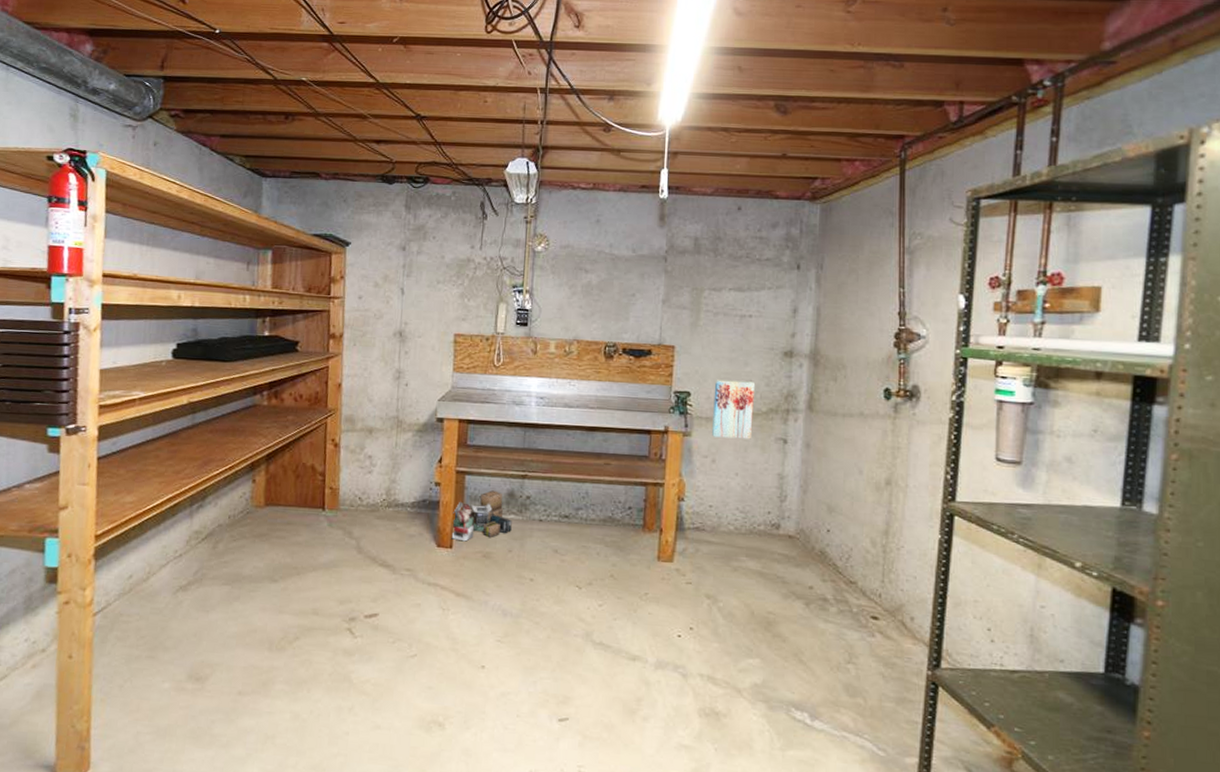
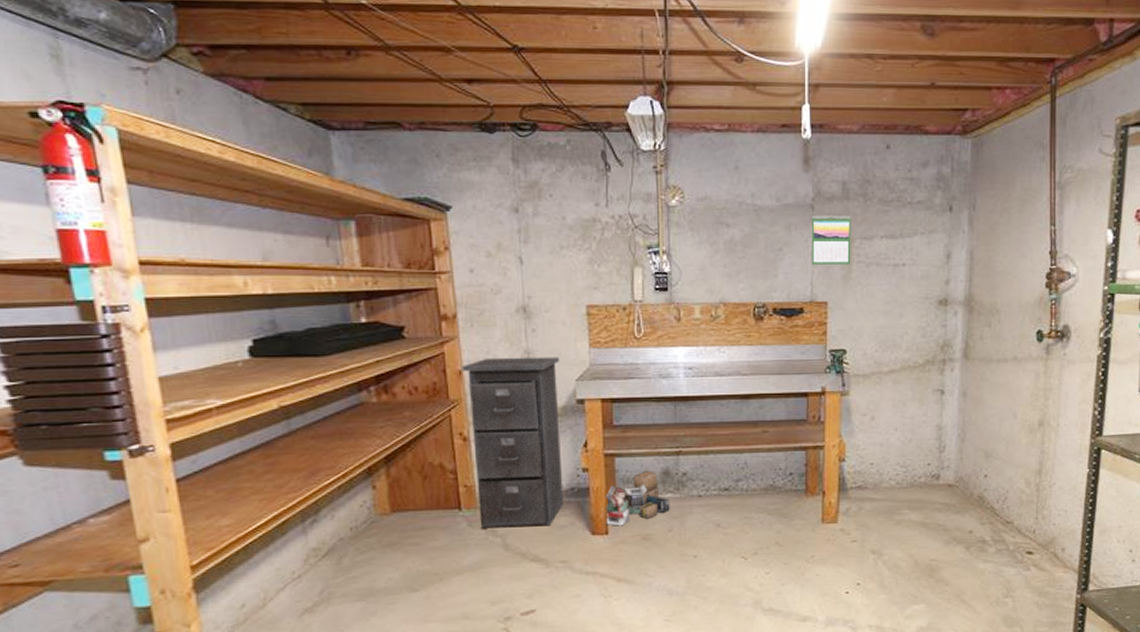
filing cabinet: none [339,374,425,534] -> present [462,356,564,529]
calendar: none [661,266,701,313] -> present [811,215,851,265]
wall art: present [711,379,754,440] -> none [869,334,910,394]

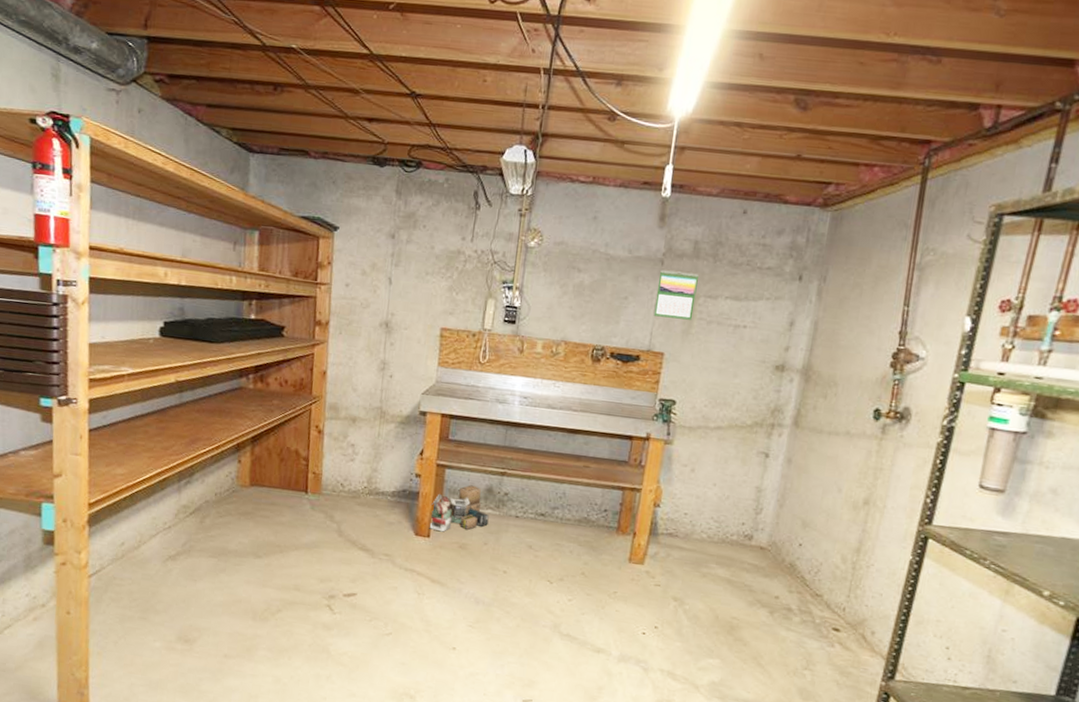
filing cabinet: present [462,356,564,529] -> none [321,363,410,521]

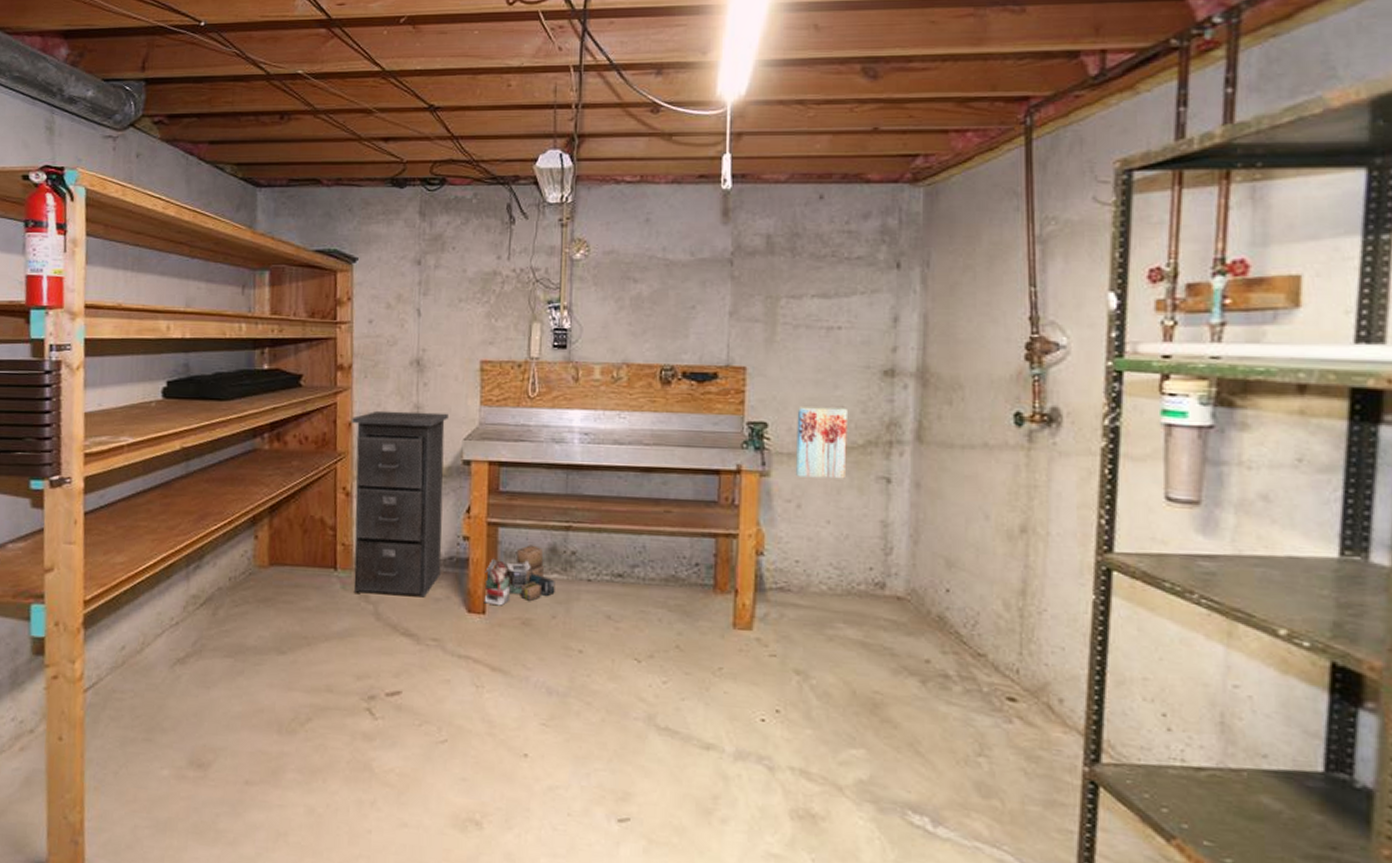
filing cabinet: none [321,363,410,521] -> present [352,410,448,598]
calendar: present [653,270,699,320] -> none [728,271,776,326]
wall art: none [693,389,742,452] -> present [795,407,847,479]

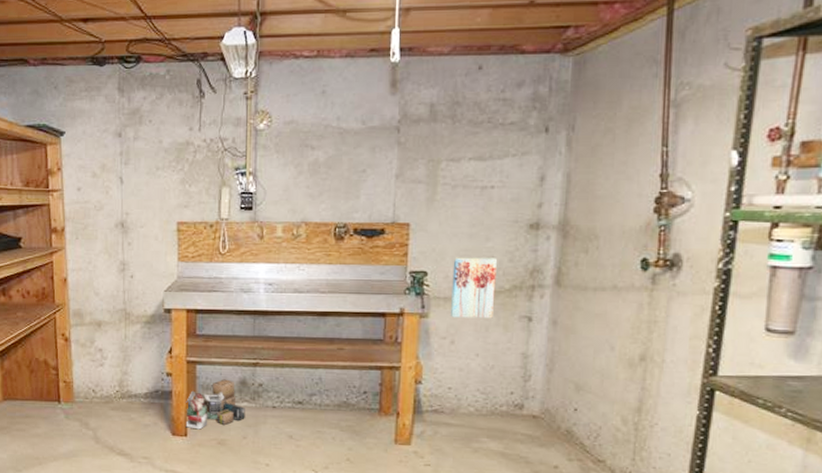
filing cabinet: present [352,410,448,598] -> none [67,267,150,424]

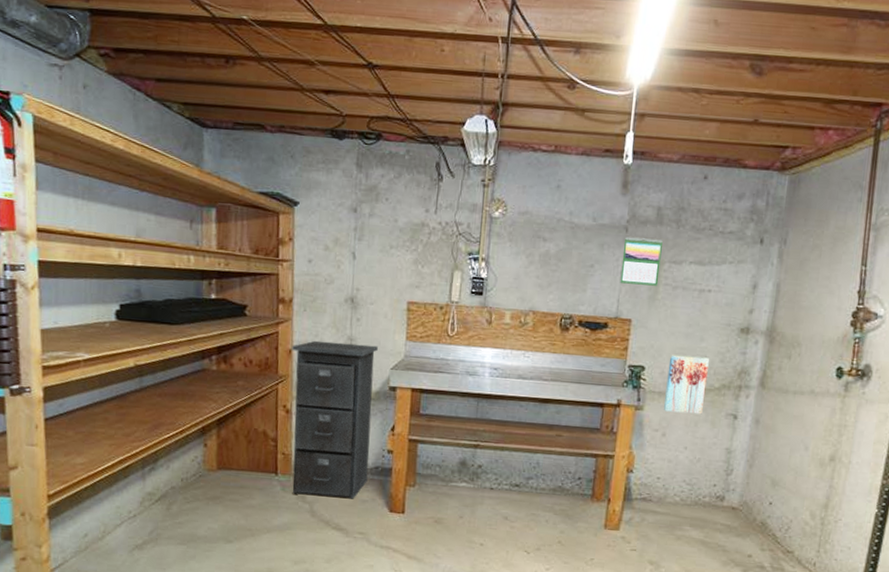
filing cabinet: none [67,267,150,424] -> present [292,340,378,499]
cardboard box: present [186,379,245,430] -> none [404,459,464,508]
calendar: none [395,137,438,186] -> present [620,237,663,286]

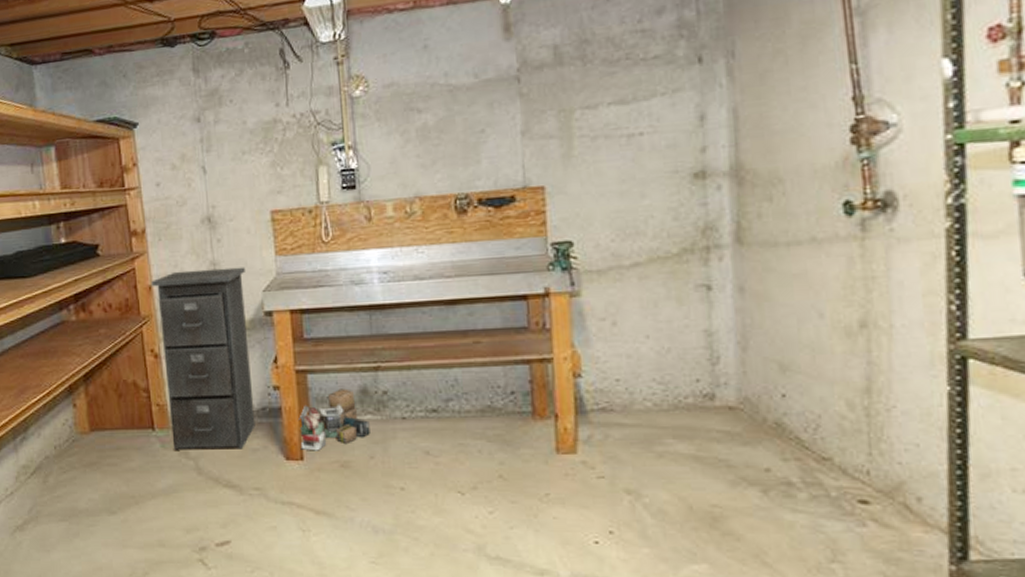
cardboard box: none [404,459,464,508] -> present [299,388,370,451]
calendar: present [620,237,663,286] -> none [517,83,572,145]
wall art: present [663,354,709,415] -> none [603,217,662,294]

